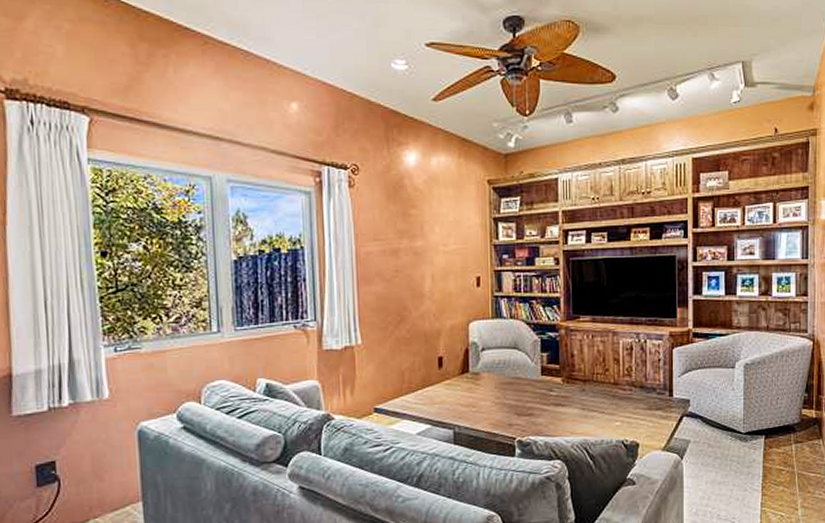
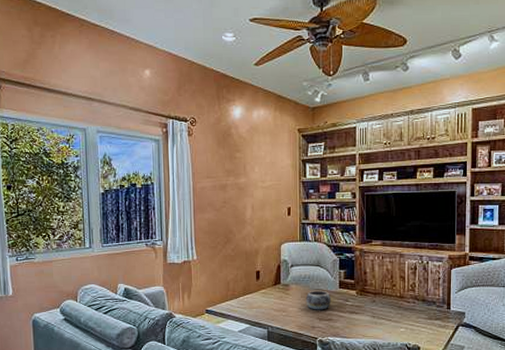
decorative bowl: none [500,378,532,404] -> present [305,290,332,310]

